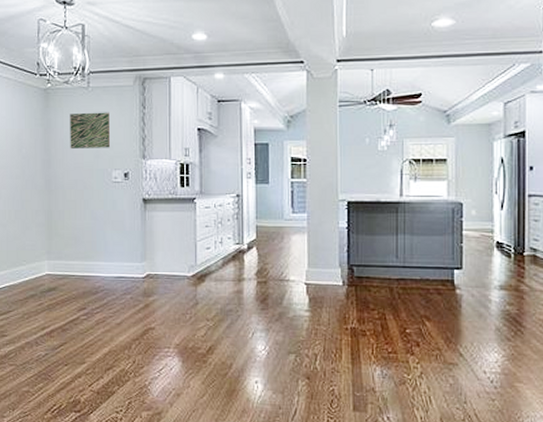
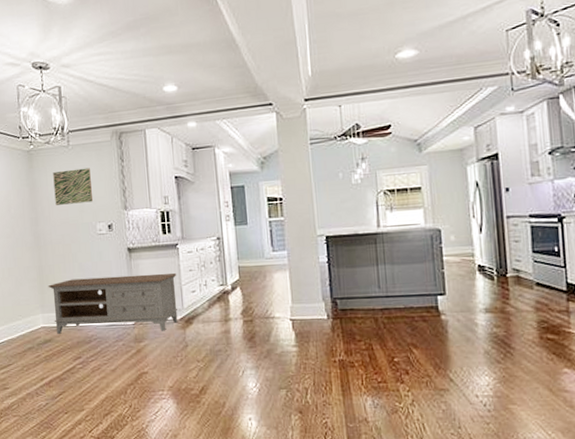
media console: none [56,227,192,287] -> present [48,273,178,334]

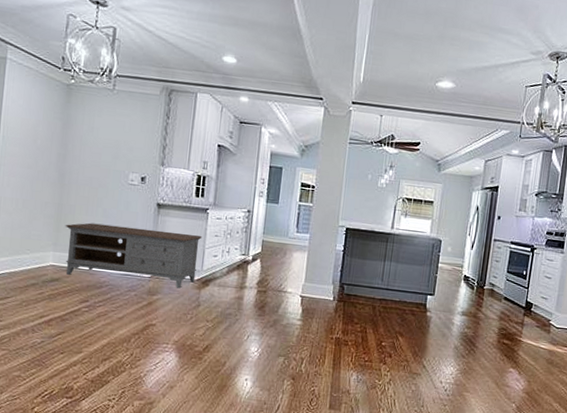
wall art: present [53,168,93,205] -> none [88,113,133,151]

